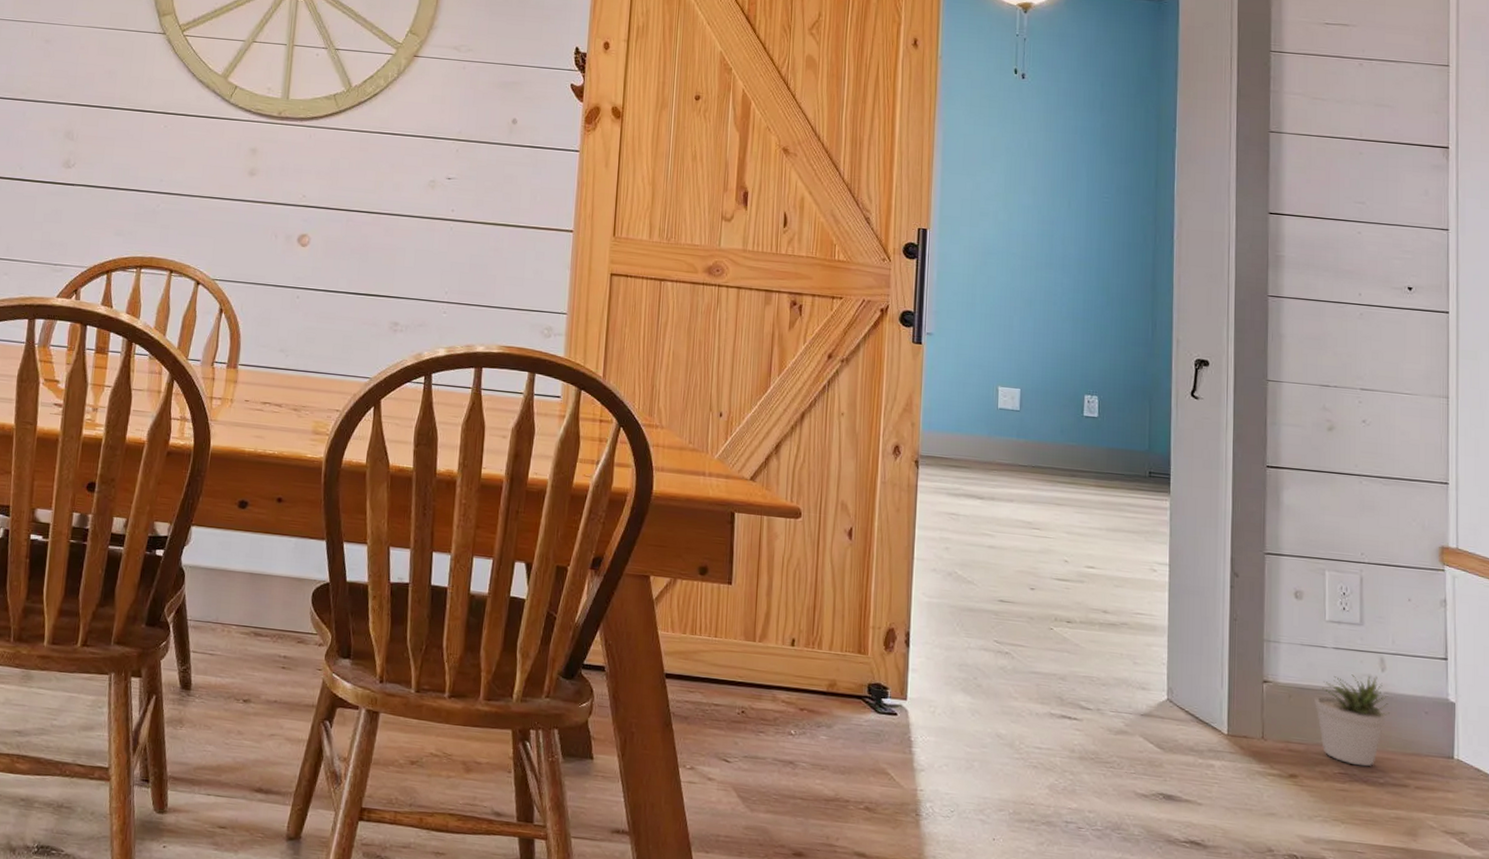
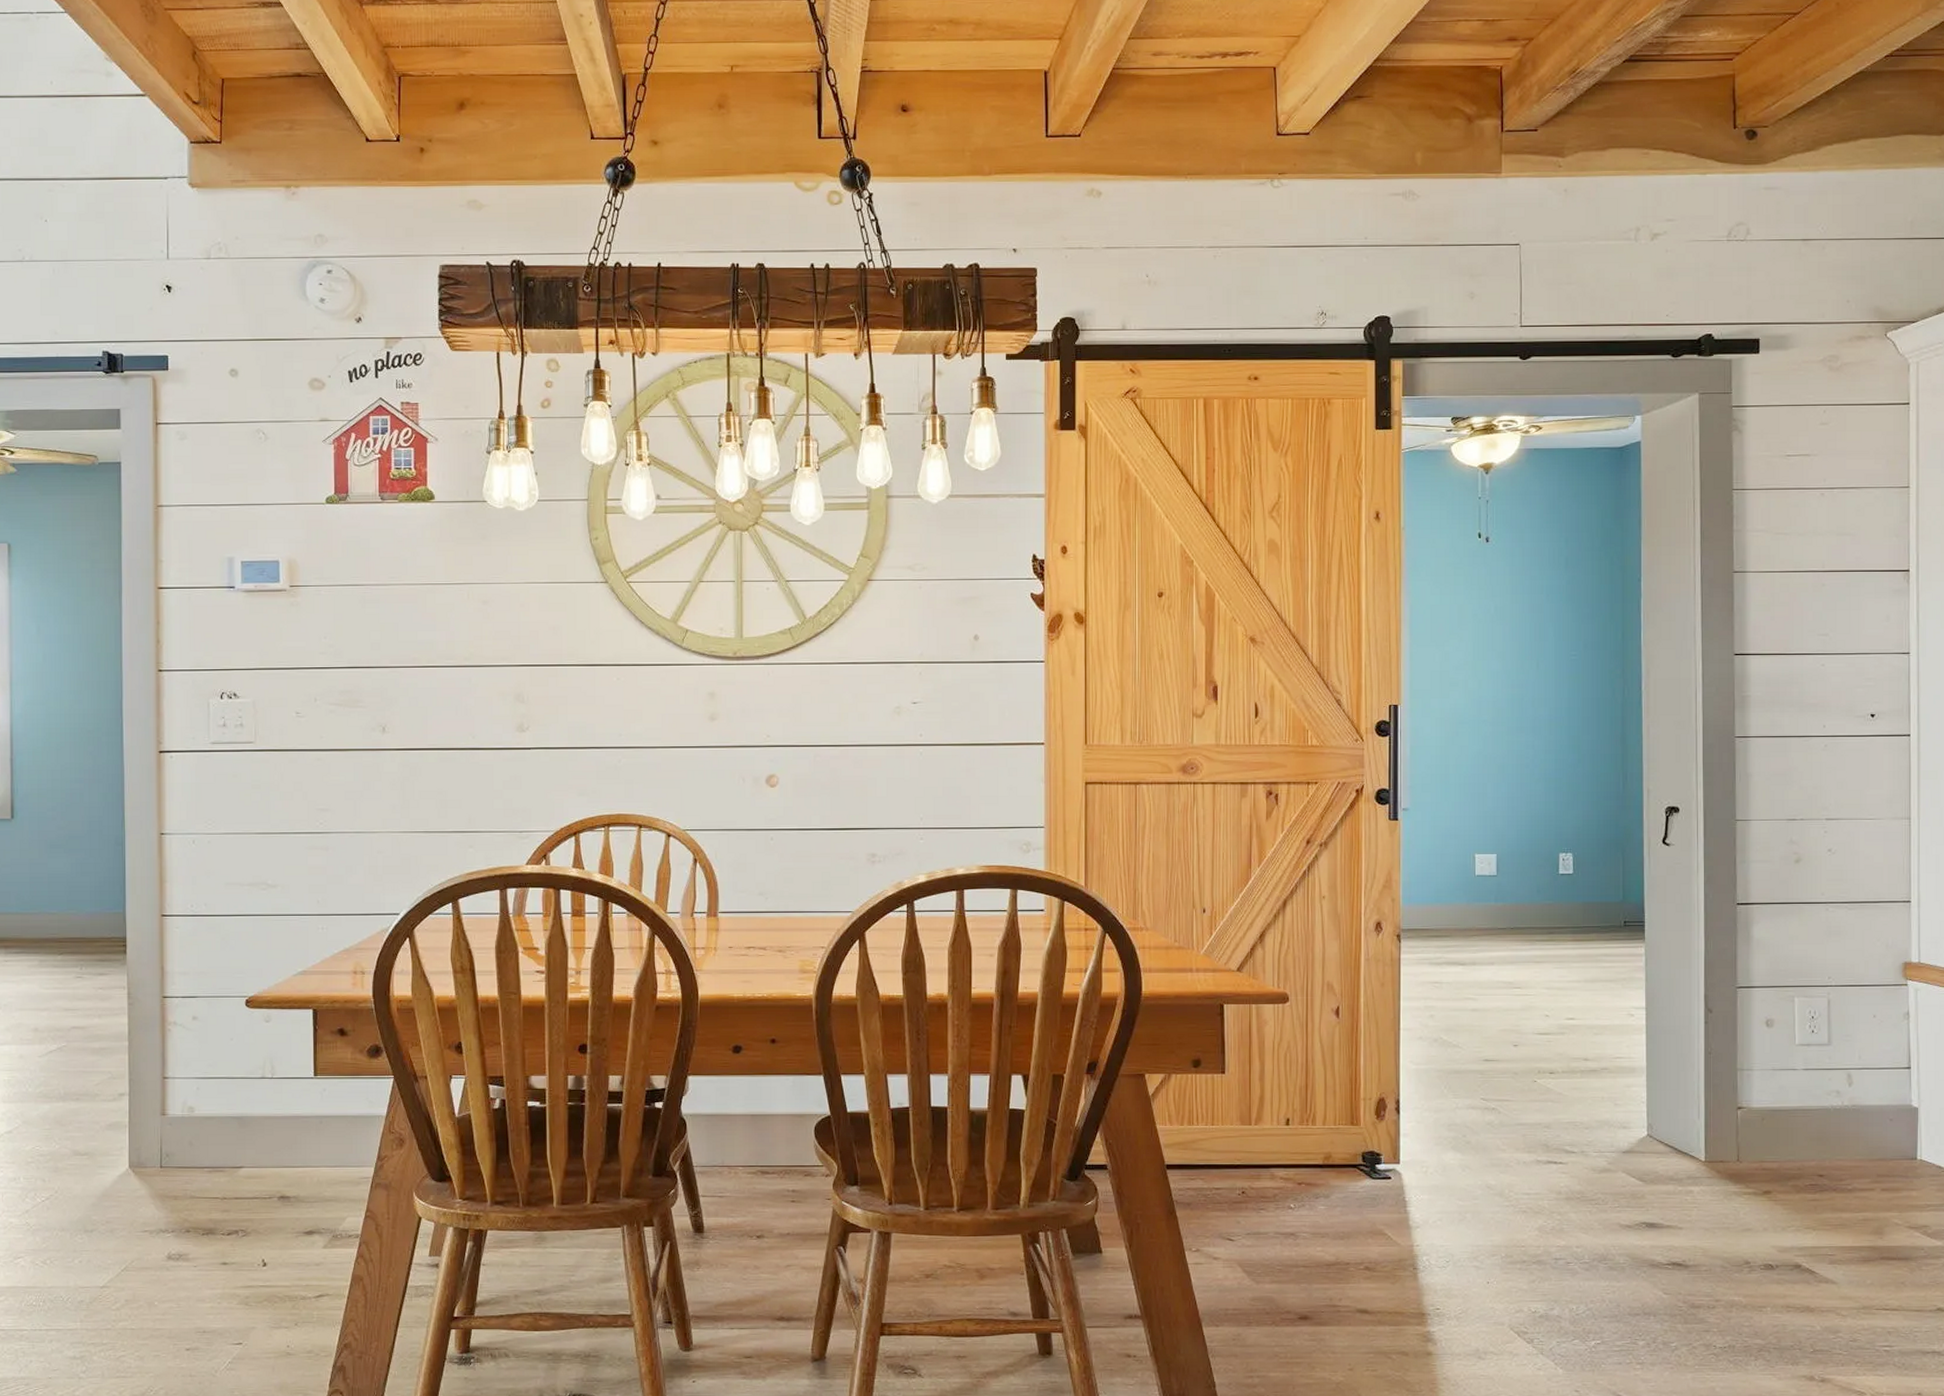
potted plant: present [1313,674,1390,767] -> none [1785,1091,1857,1176]

